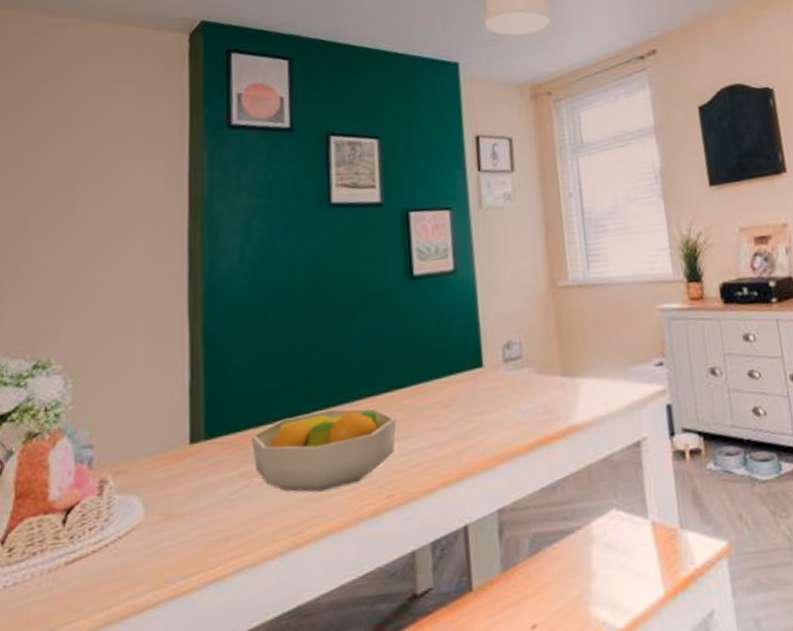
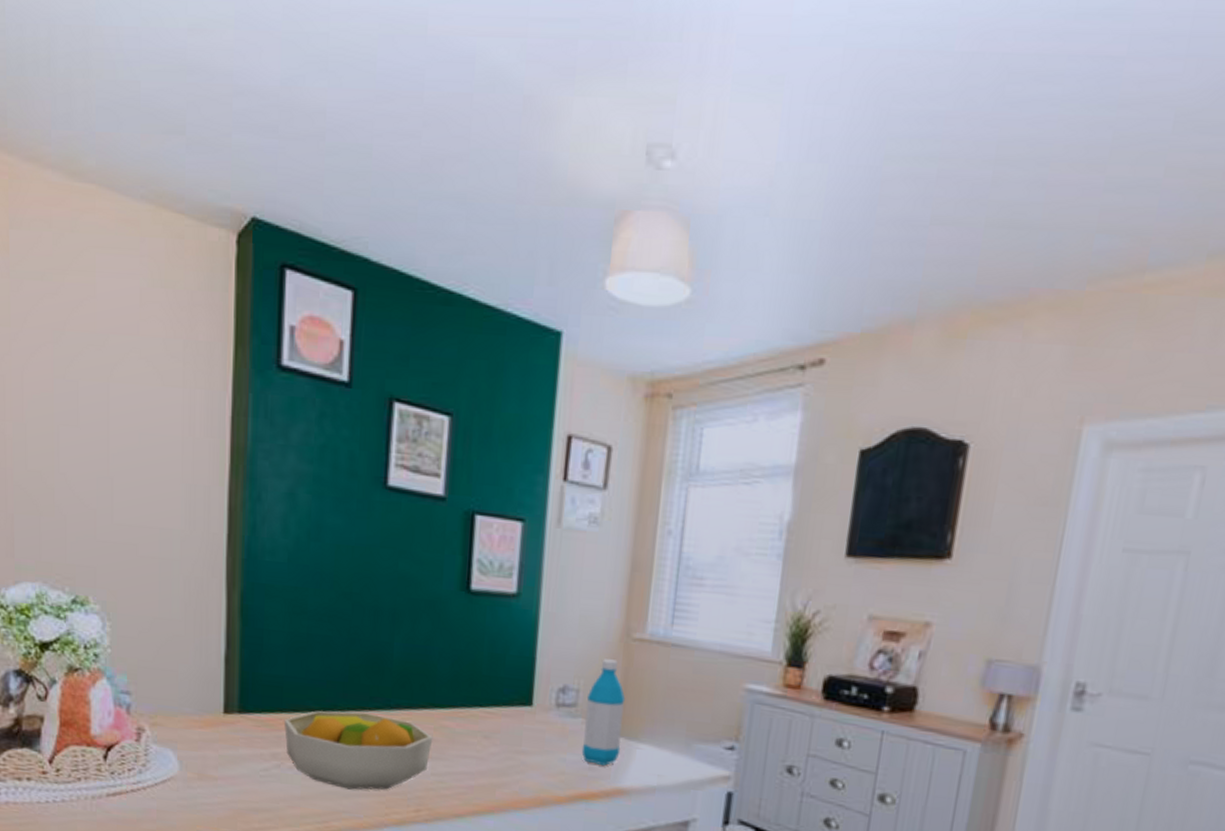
water bottle: none [529,309,568,408] -> present [581,659,626,766]

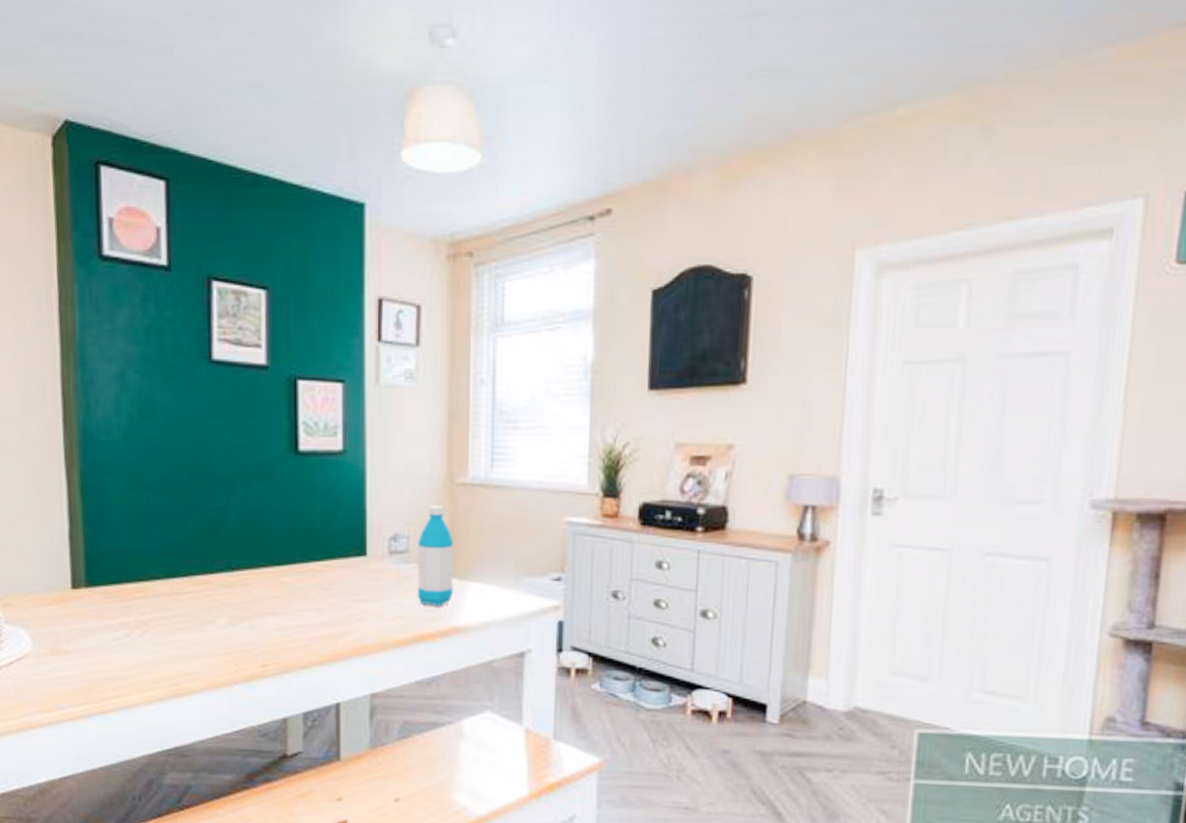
fruit bowl: present [283,710,433,790] -> none [130,576,274,651]

